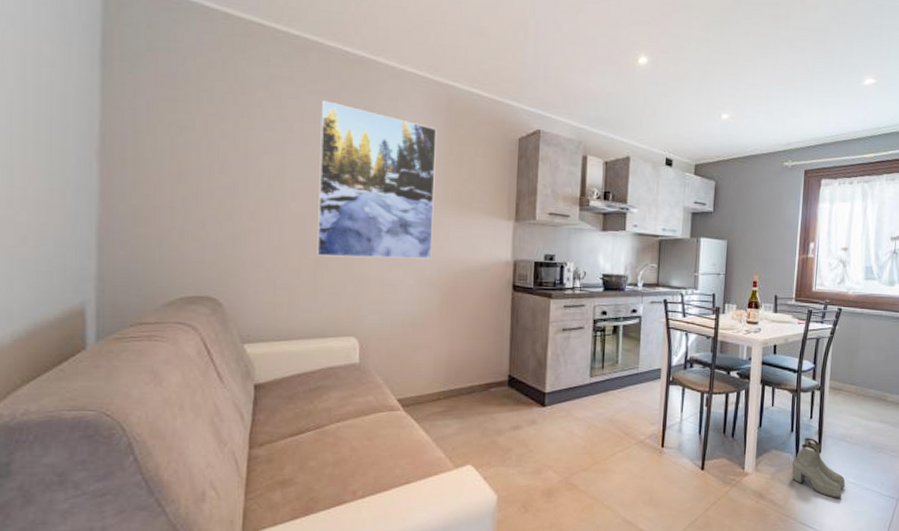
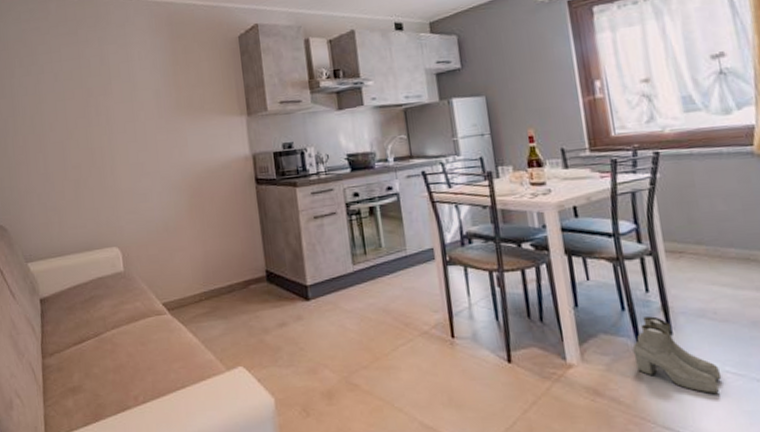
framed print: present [317,100,437,260] -> none [63,40,175,177]

